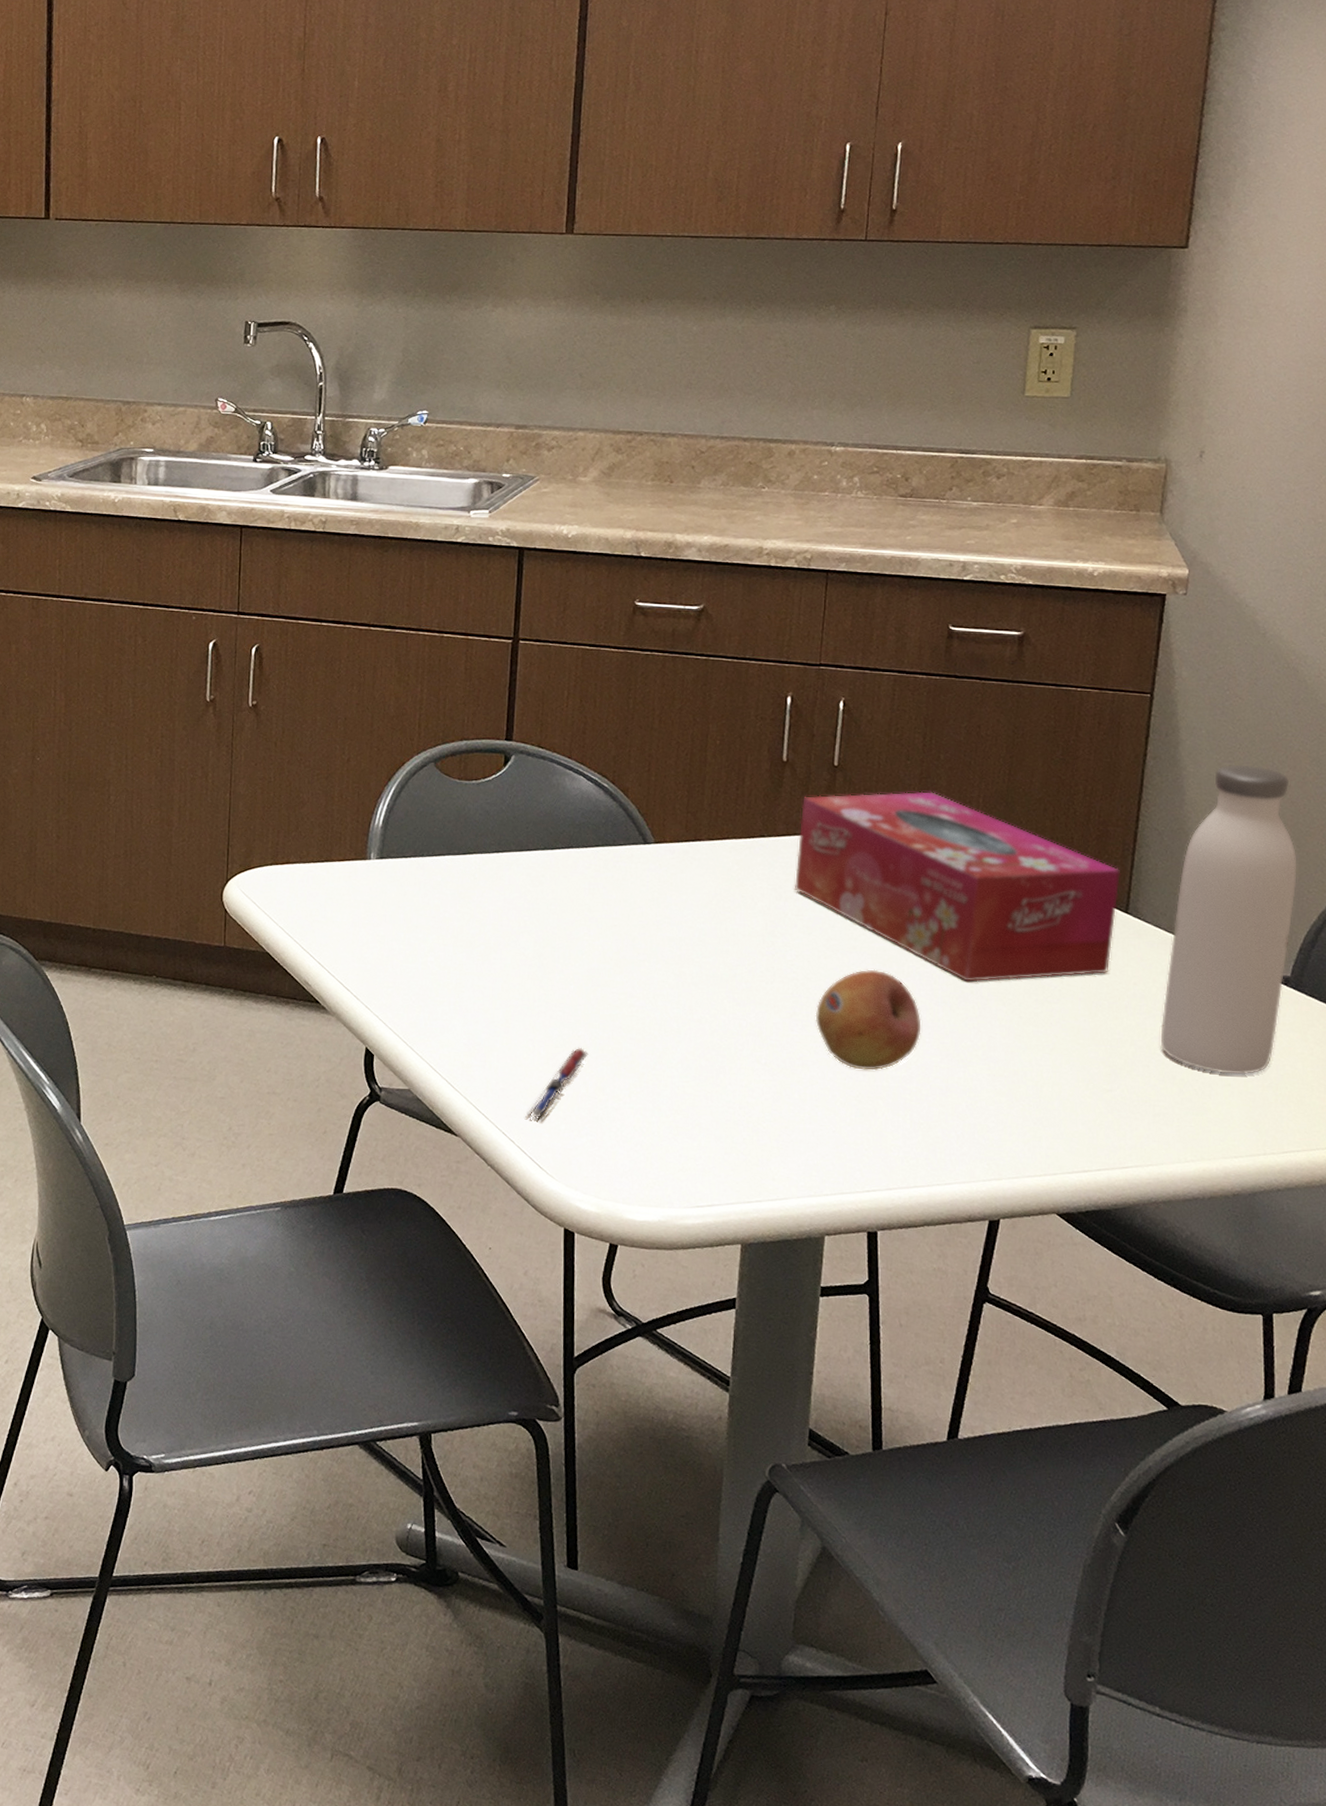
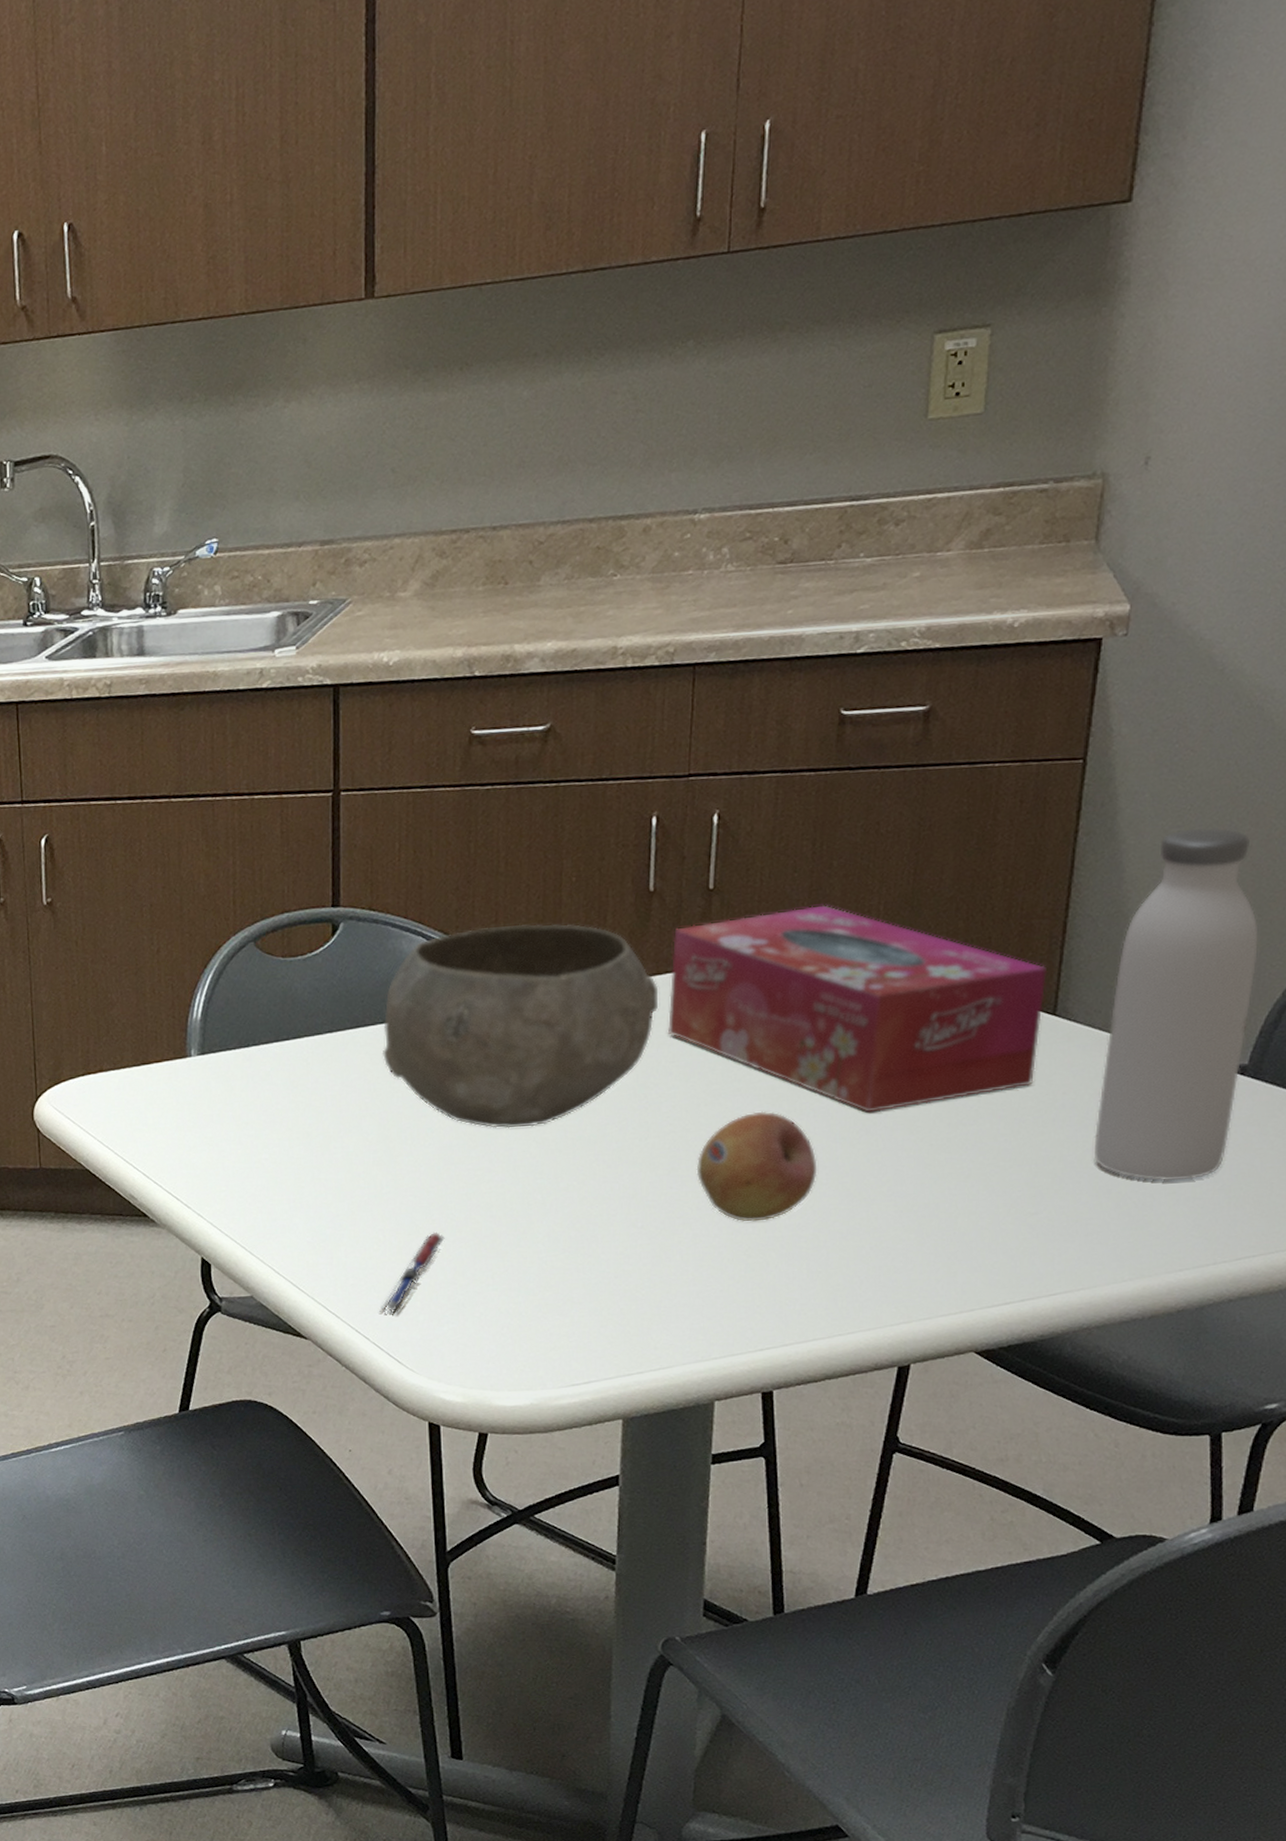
bowl: none [541,775,788,960] -> present [382,924,659,1128]

